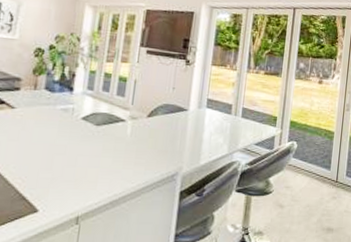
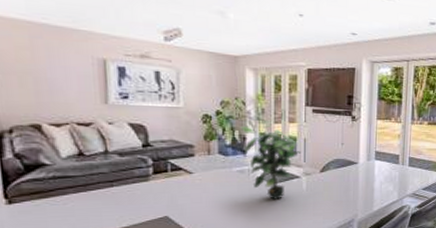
potted plant: none [71,62,131,144] -> present [240,125,302,200]

